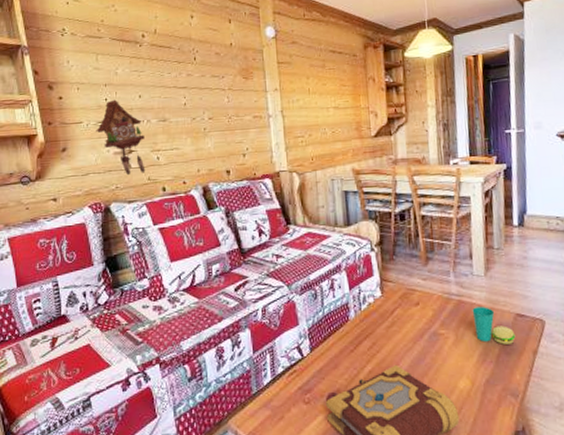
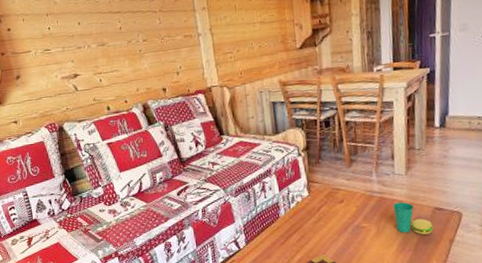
cuckoo clock: present [96,99,146,176] -> none [43,28,91,98]

